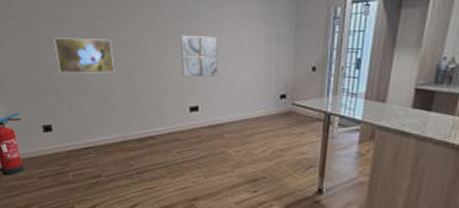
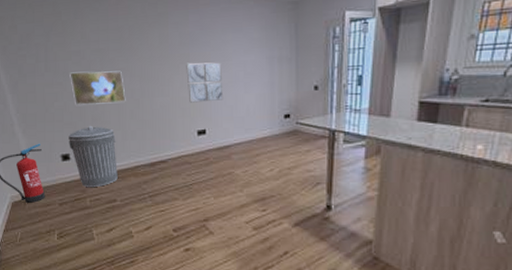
trash can: none [51,95,104,162] -> present [69,125,118,188]

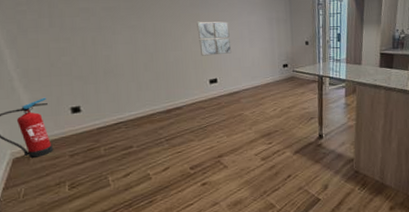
trash can: present [69,125,118,188] -> none [78,78,133,137]
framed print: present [70,71,126,106] -> none [78,27,139,61]

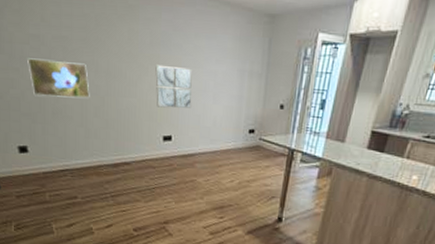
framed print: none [78,27,139,61] -> present [27,58,90,98]

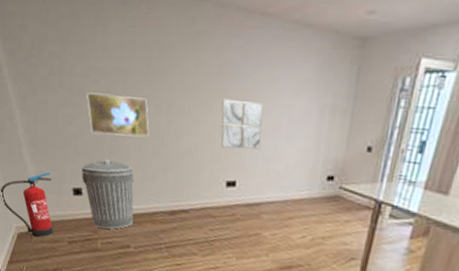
trash can: none [26,118,79,183] -> present [82,158,134,229]

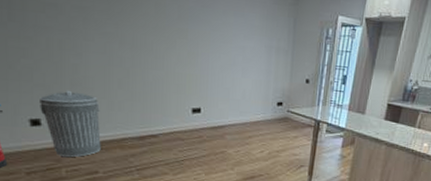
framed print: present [87,92,149,137] -> none [42,27,114,70]
wall art: present [221,98,264,150] -> none [183,38,221,82]

